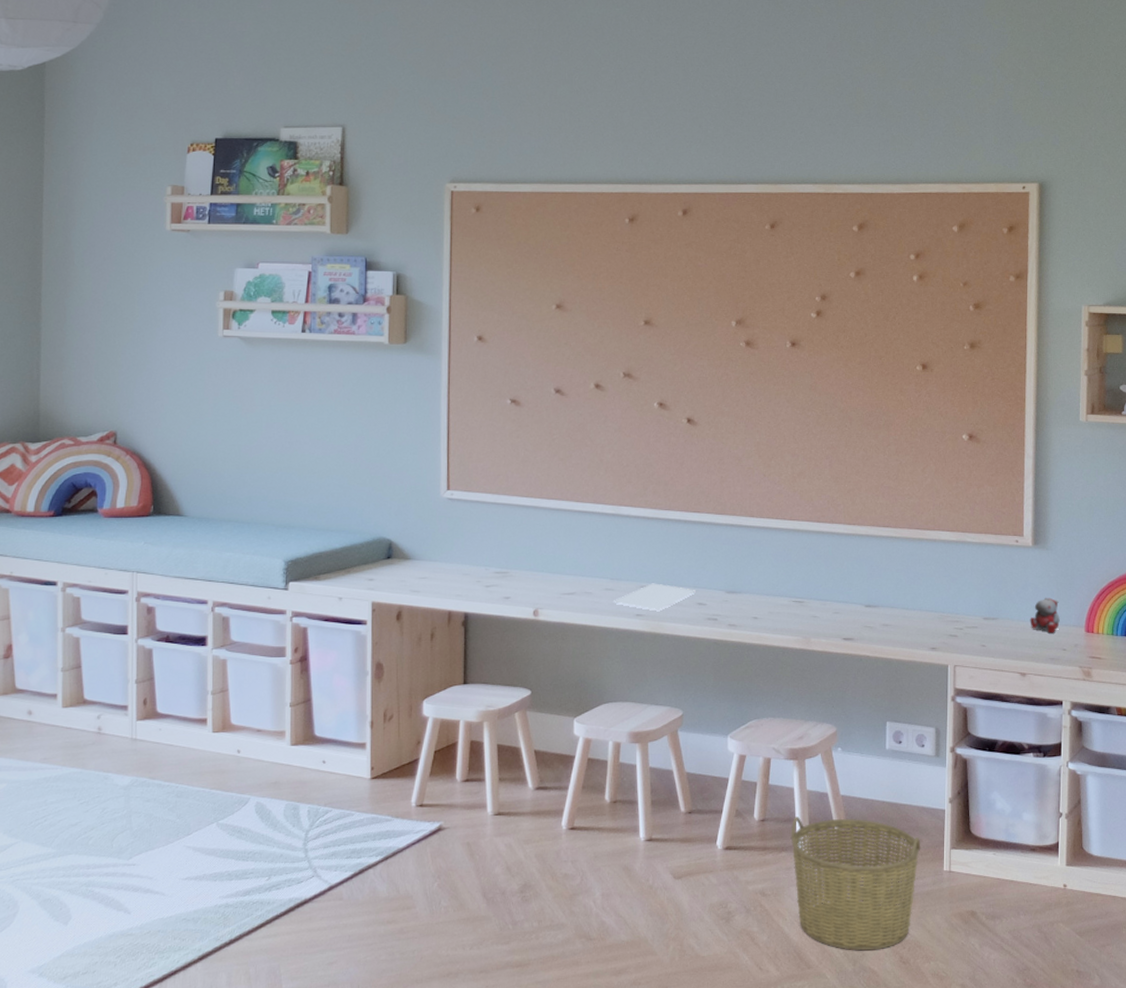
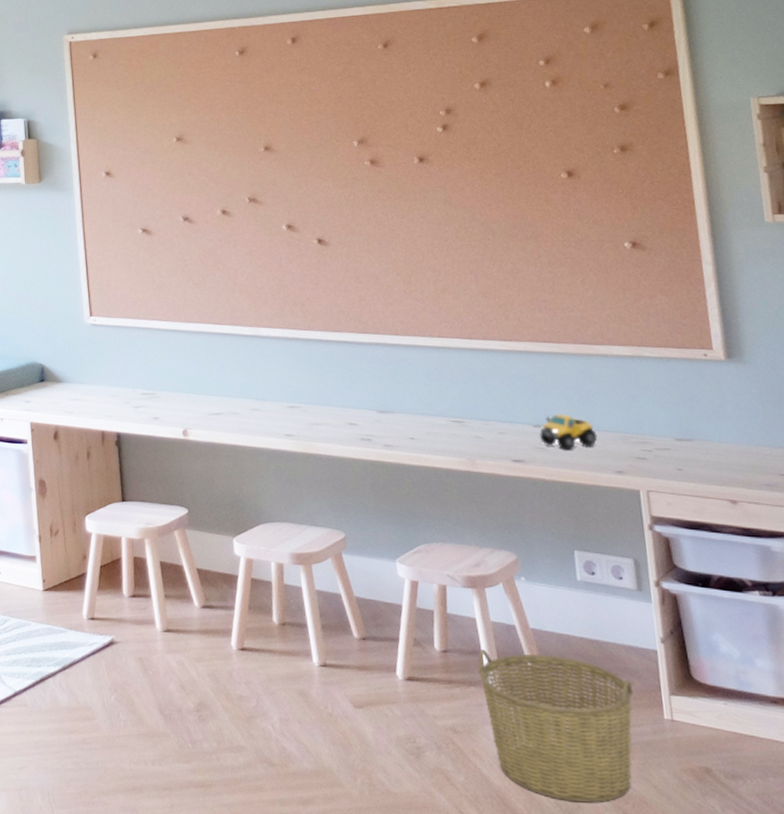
paper: present [614,583,695,609] -> none [262,403,345,429]
toy car: none [870,594,919,628] -> present [540,413,598,450]
toy animal: present [1030,597,1060,633] -> none [733,416,772,457]

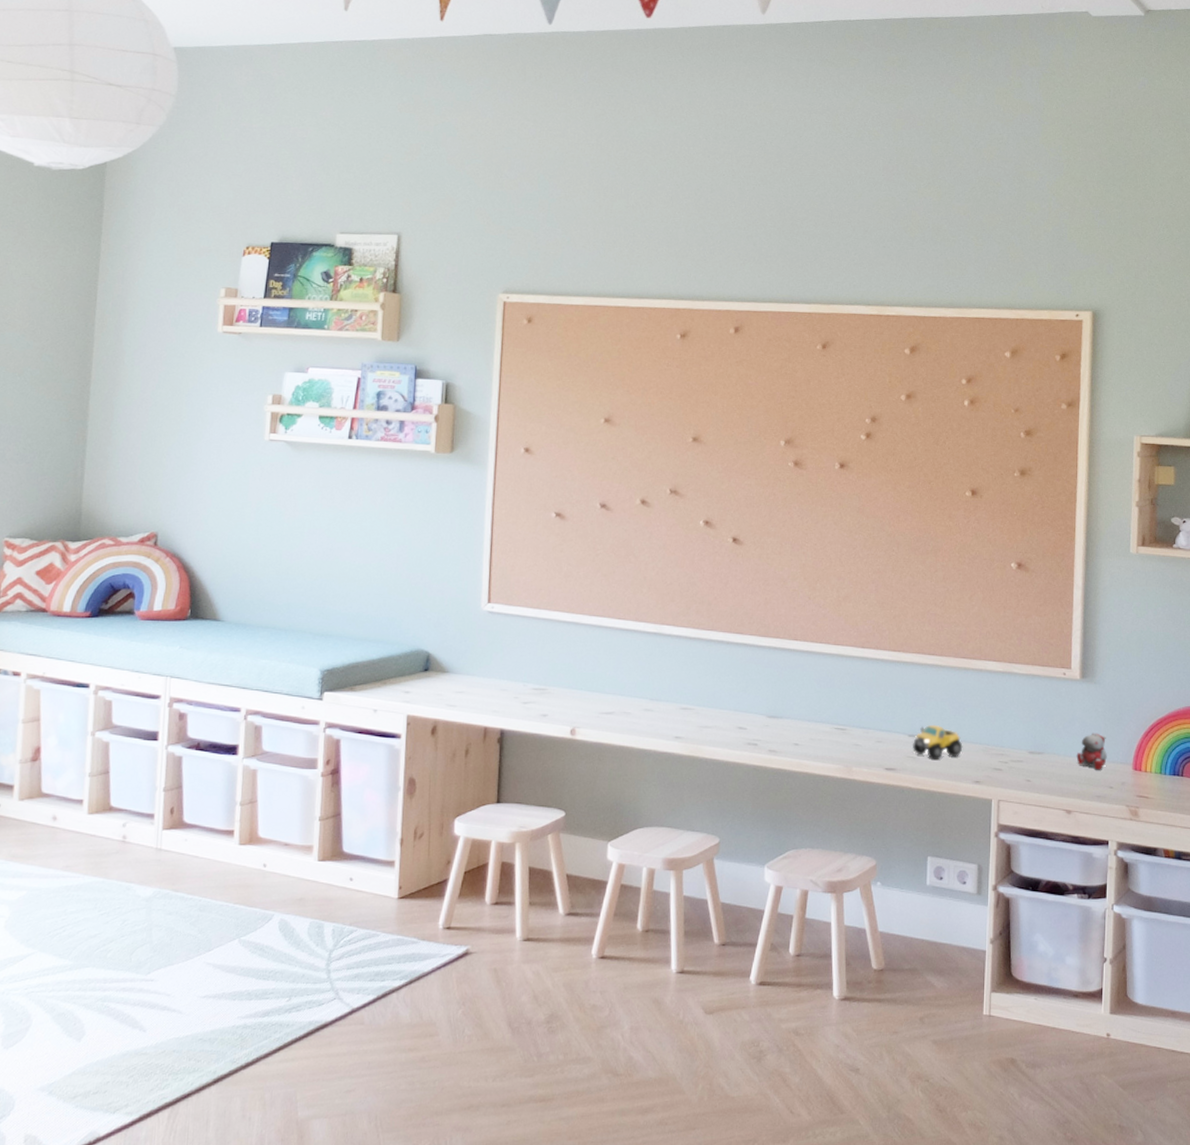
basket: present [478,649,634,803] -> none [826,953,961,1097]
toy animal: none [733,416,772,457] -> present [1076,733,1107,770]

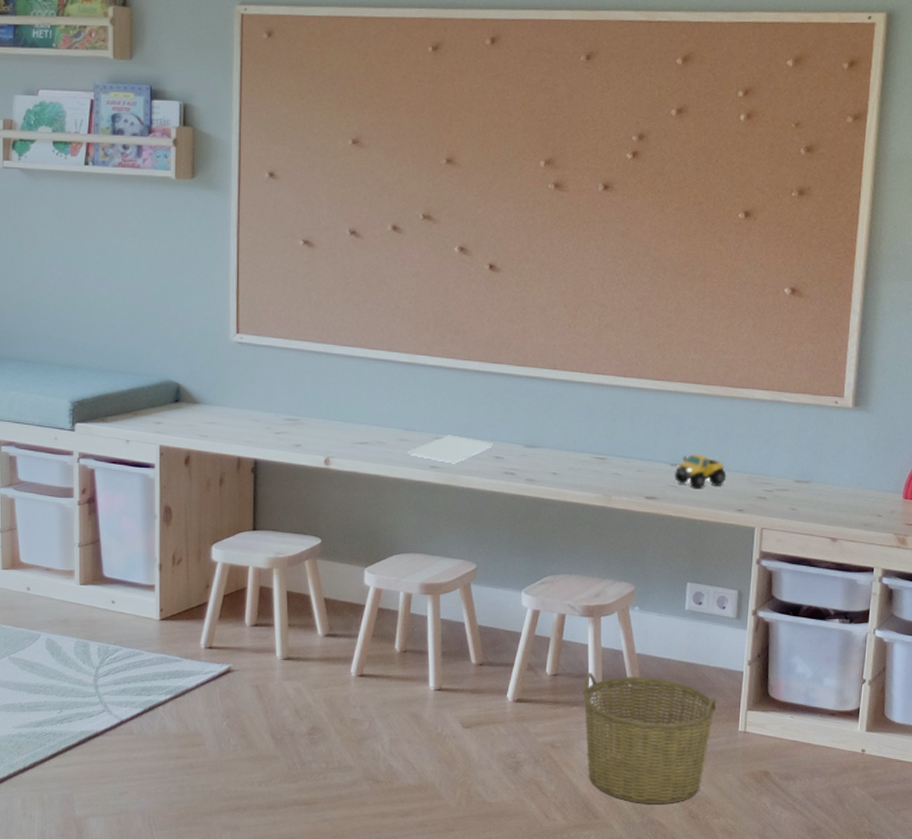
paper: none [653,705,736,732] -> present [408,435,493,462]
basket: none [826,953,961,1097] -> present [582,673,717,805]
toy animal: present [1076,733,1107,770] -> none [844,461,877,499]

